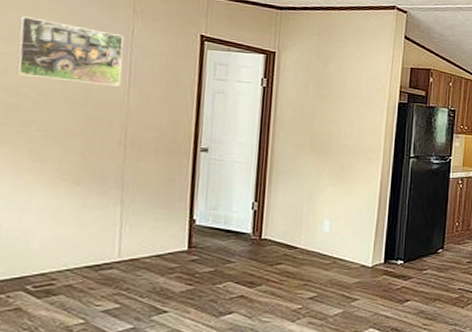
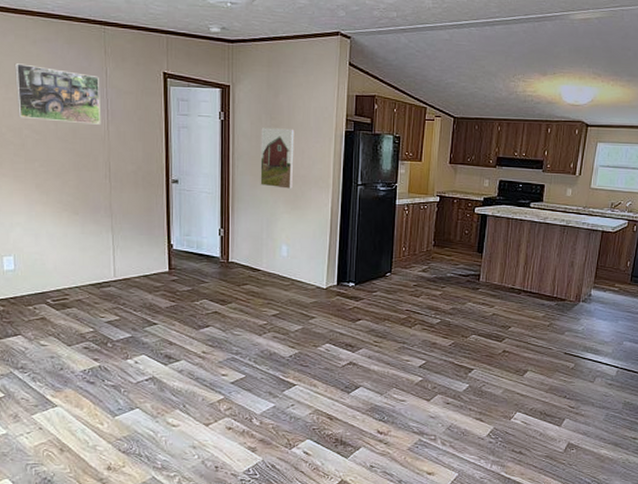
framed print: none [303,96,344,160] -> present [260,128,295,189]

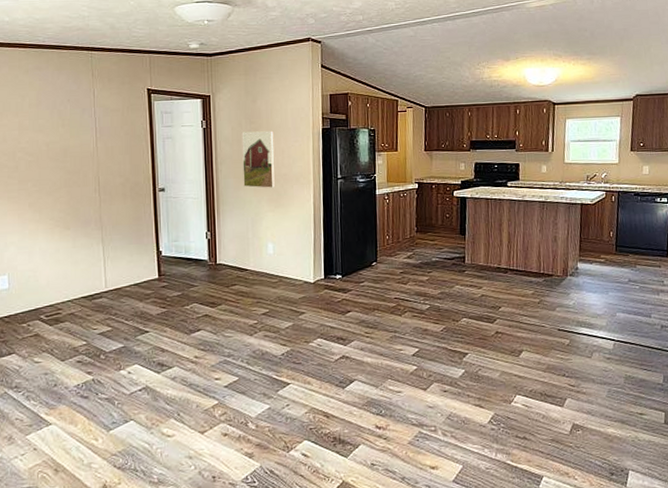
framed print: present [14,63,101,125] -> none [8,92,90,143]

